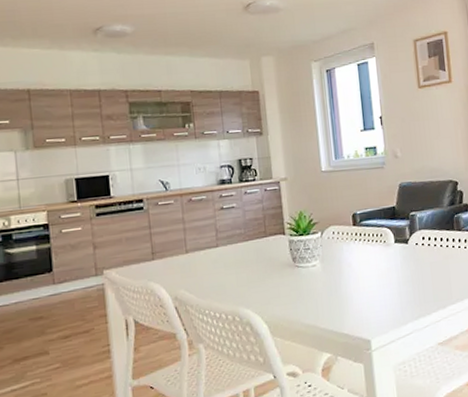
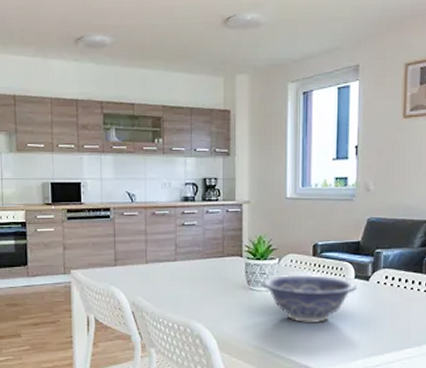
decorative bowl: none [307,244,398,295] -> present [262,274,357,324]

